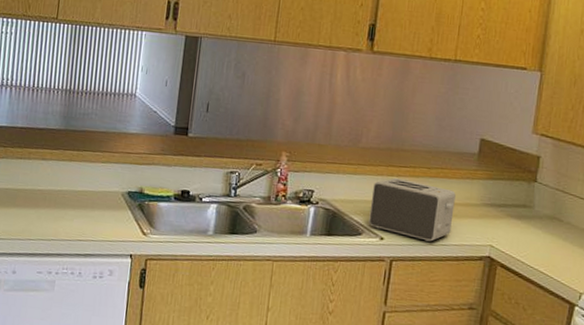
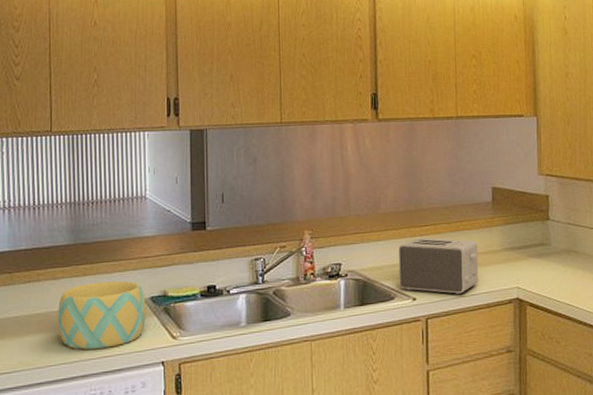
bowl: none [41,168,123,233] -> present [58,280,147,350]

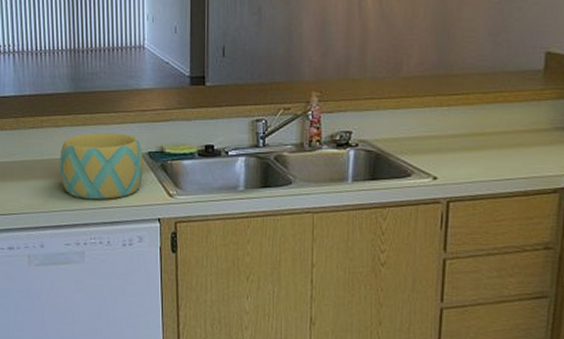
toaster: present [398,238,479,294] -> none [418,109,519,177]

